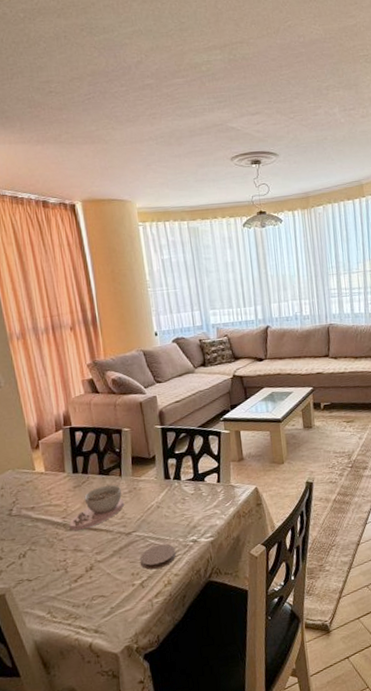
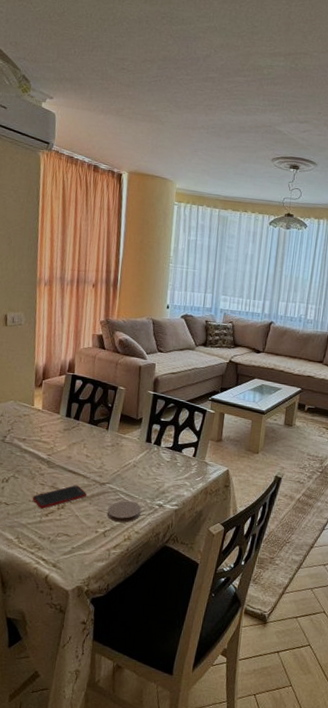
cell phone: none [56,541,114,576] -> present [32,485,86,509]
bowl: present [69,484,125,531] -> none [52,434,106,470]

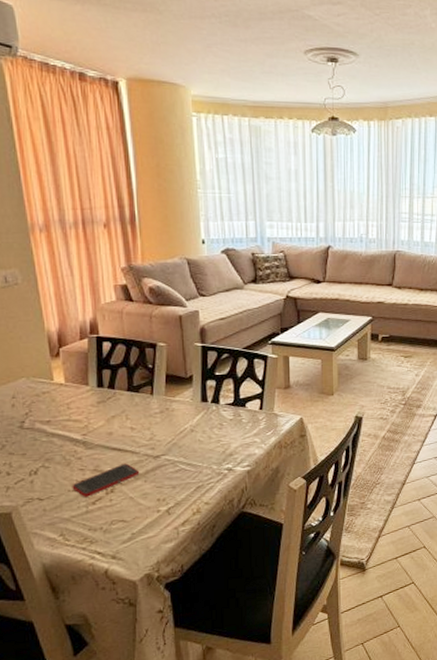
coaster: present [107,500,142,523] -> none [167,470,208,497]

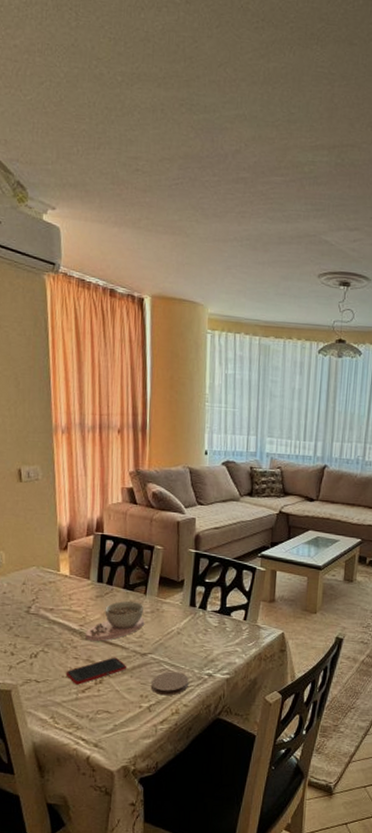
bowl: none [90,402,155,450] -> present [85,600,145,641]
coaster: none [167,470,208,497] -> present [151,671,189,696]

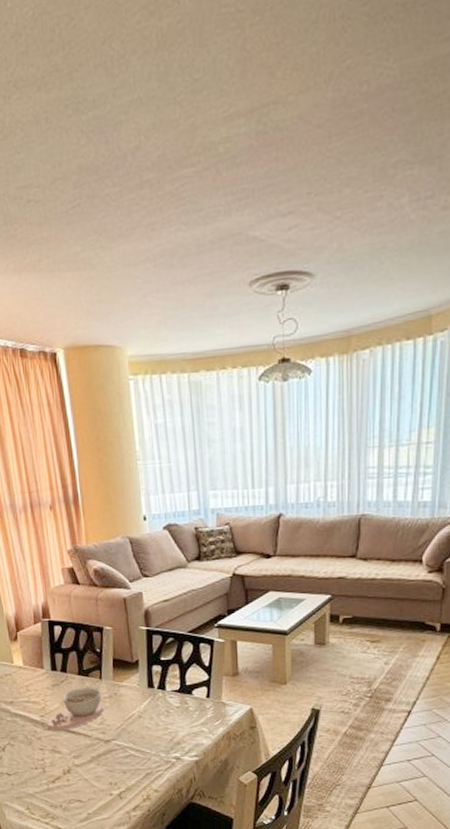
cell phone: present [65,657,126,685] -> none [34,746,92,775]
coaster: present [151,671,189,696] -> none [118,757,157,782]

